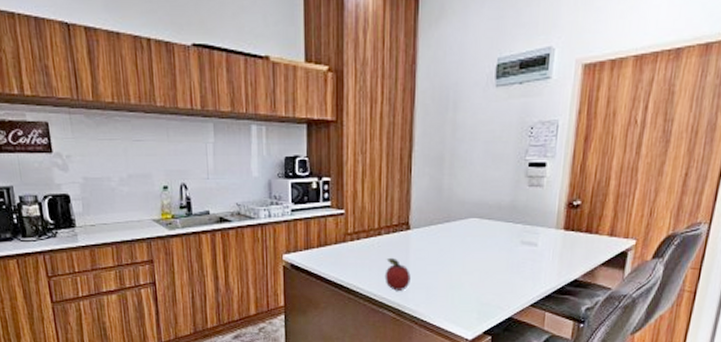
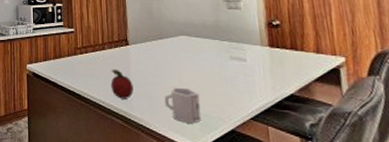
cup: none [443,276,482,314] -> present [164,87,202,125]

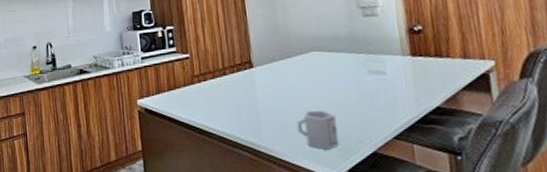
fruit: present [110,69,134,99] -> none [234,96,262,129]

